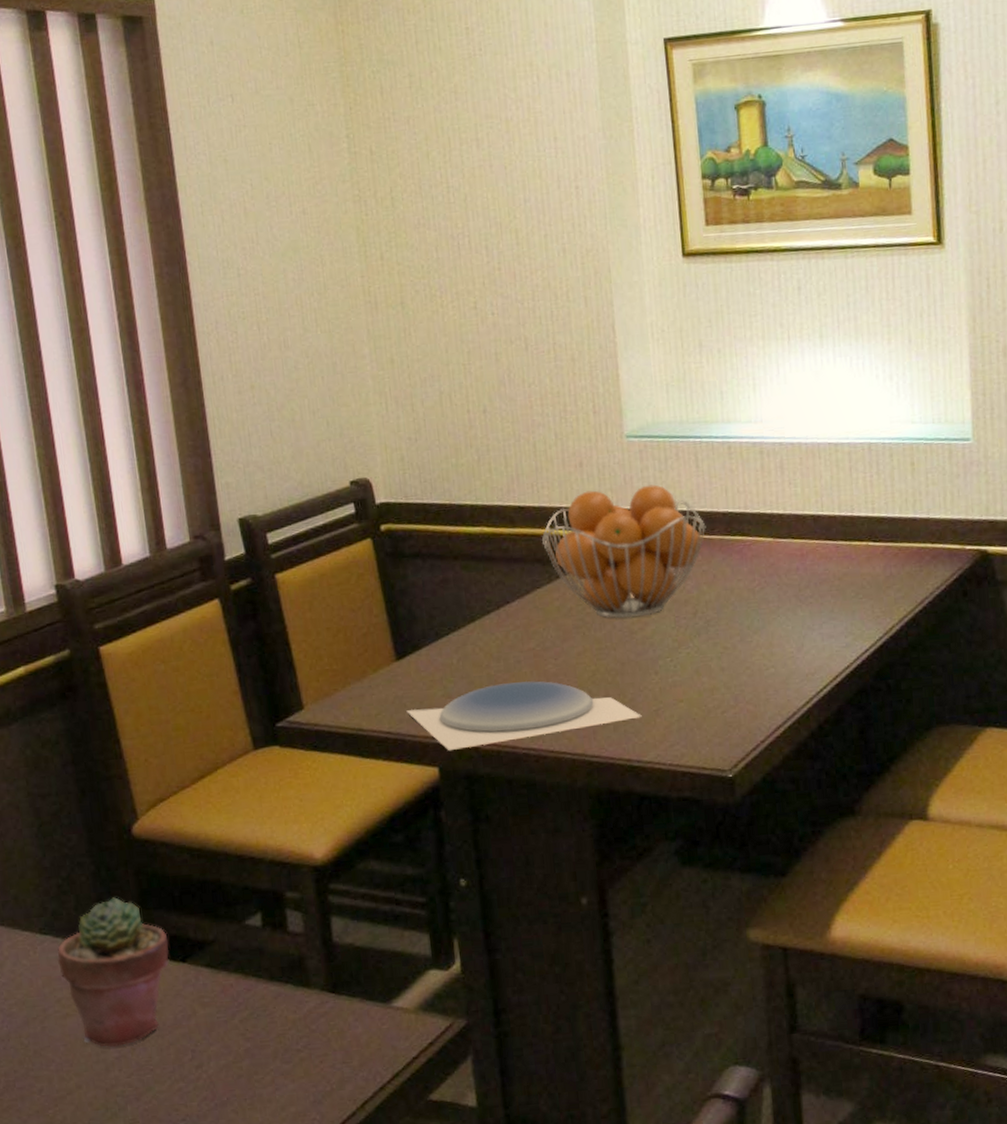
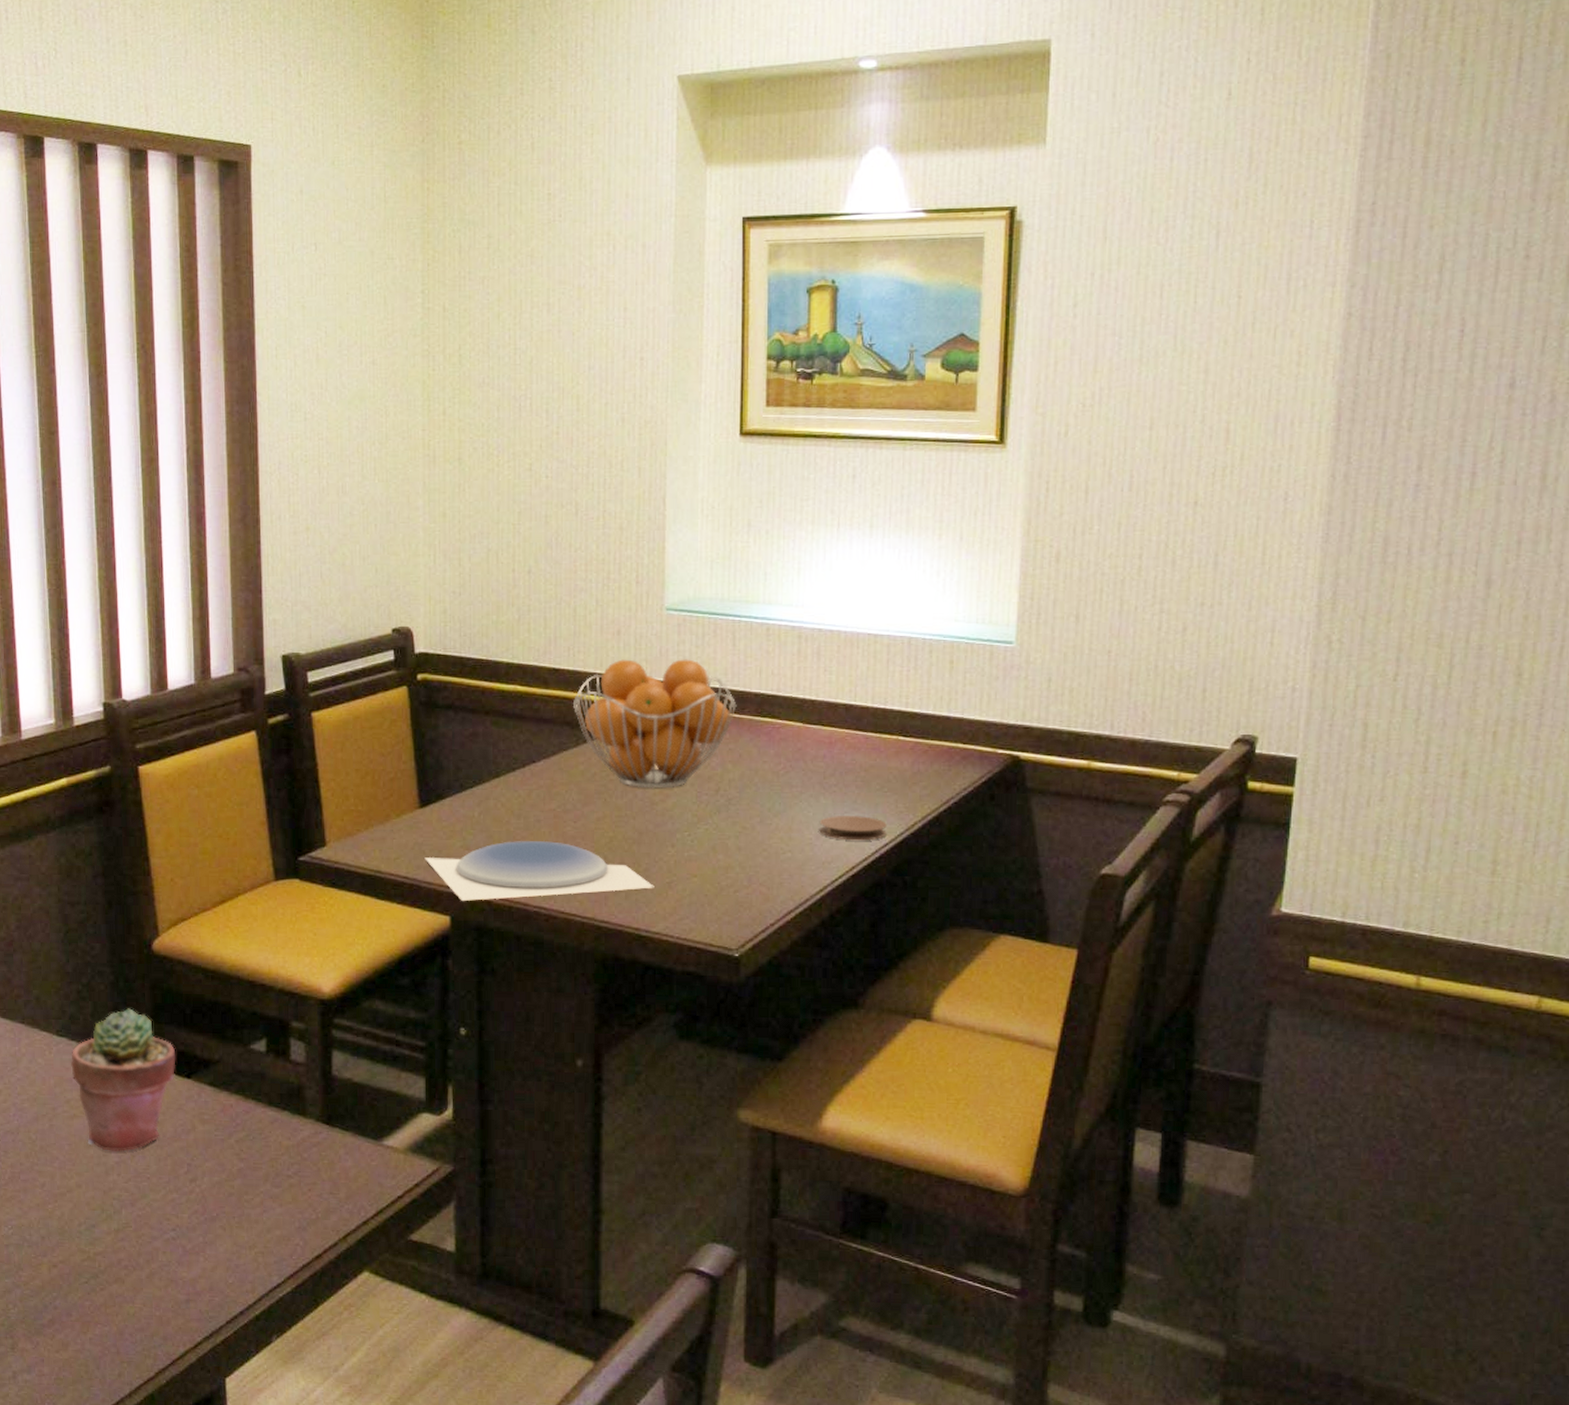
coaster: none [799,624,866,650] -> present [819,816,887,841]

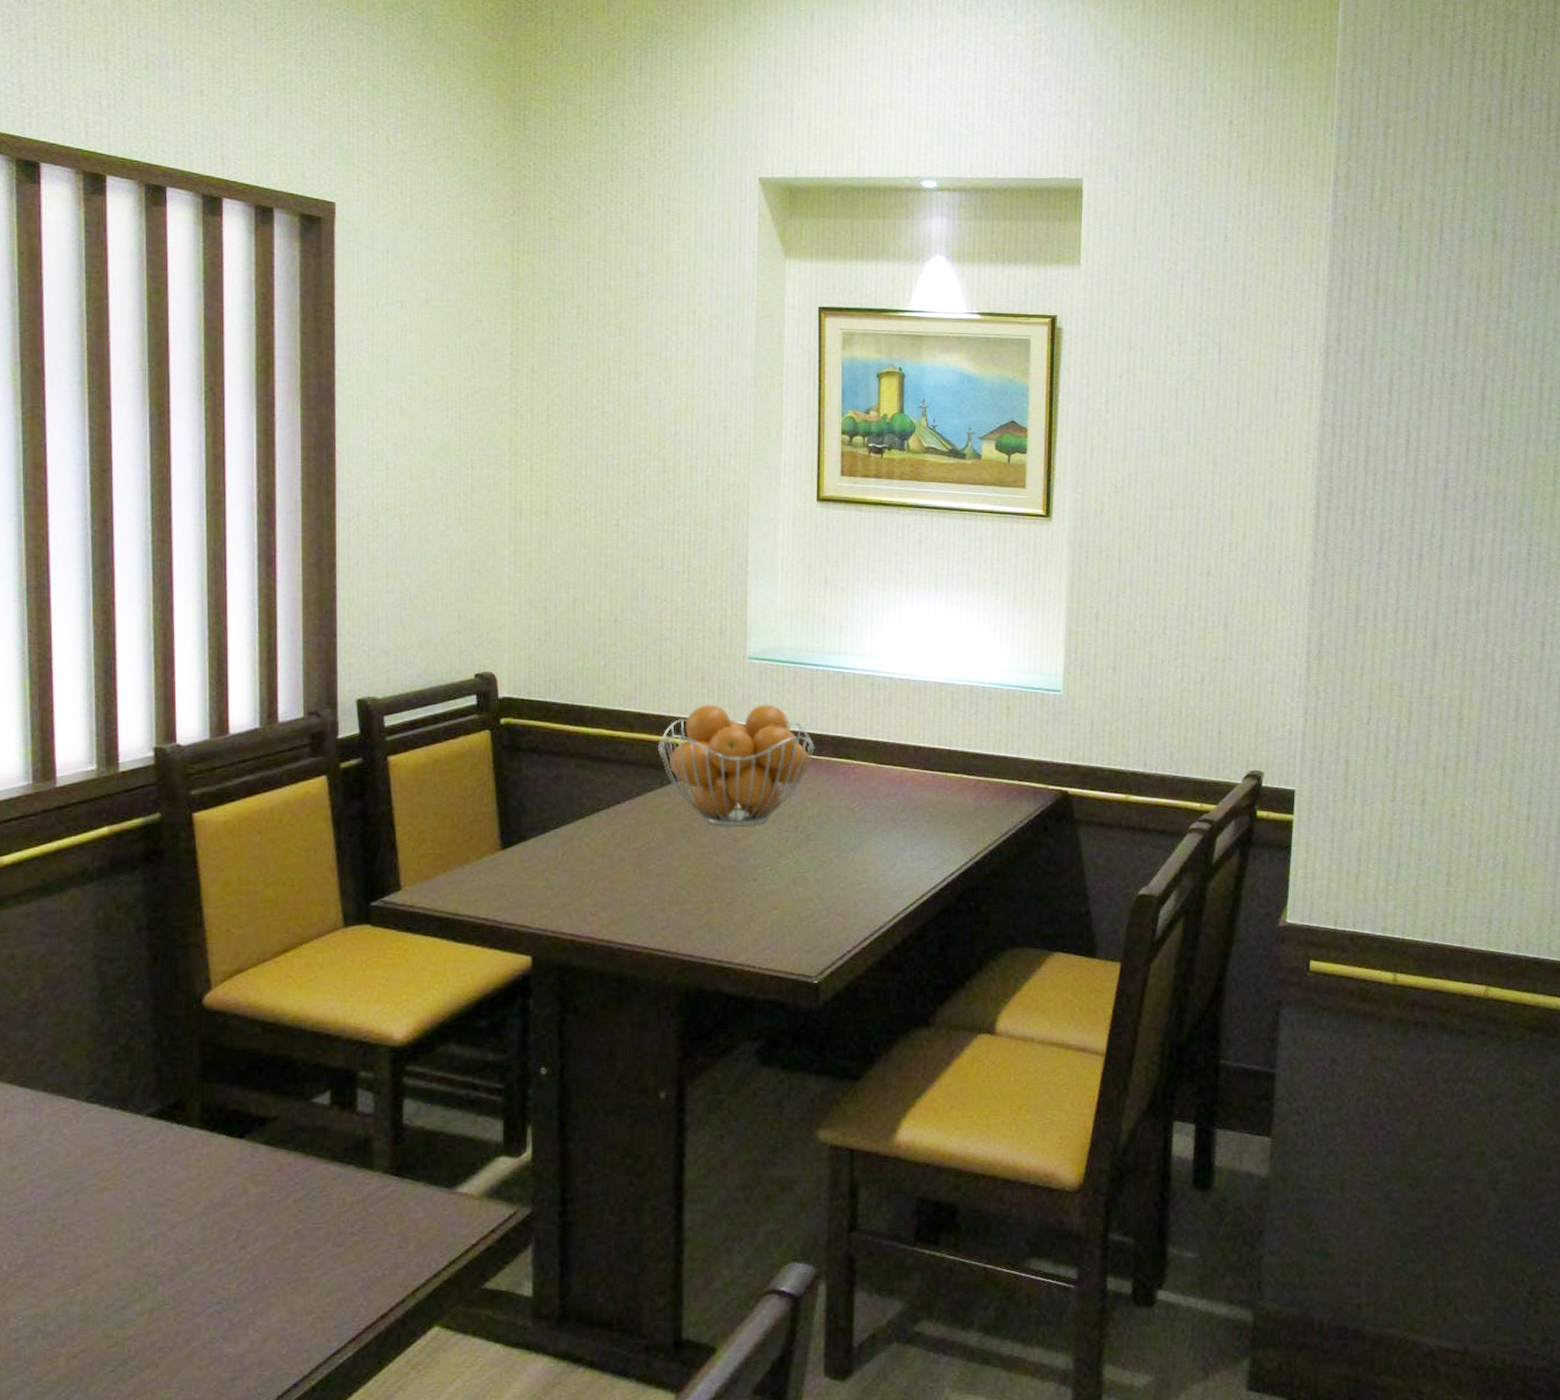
potted succulent: present [71,1008,176,1152] -> none [103,1068,227,1224]
plate: present [425,841,654,901] -> none [505,879,737,940]
coaster: present [819,816,887,841] -> none [892,848,953,871]

